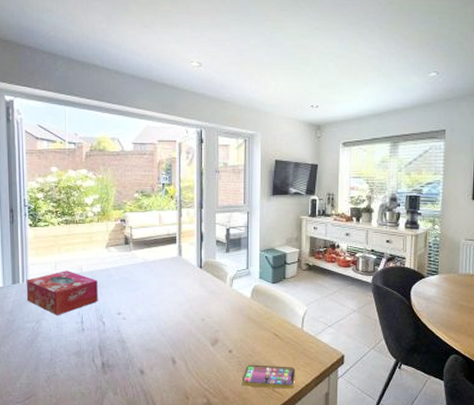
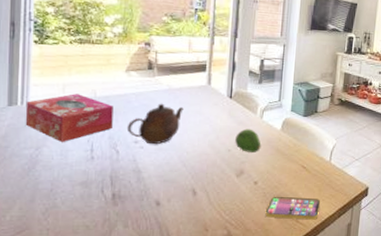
teapot: none [110,276,159,316] -> present [126,103,184,145]
fruit: none [208,297,233,321] -> present [235,128,261,153]

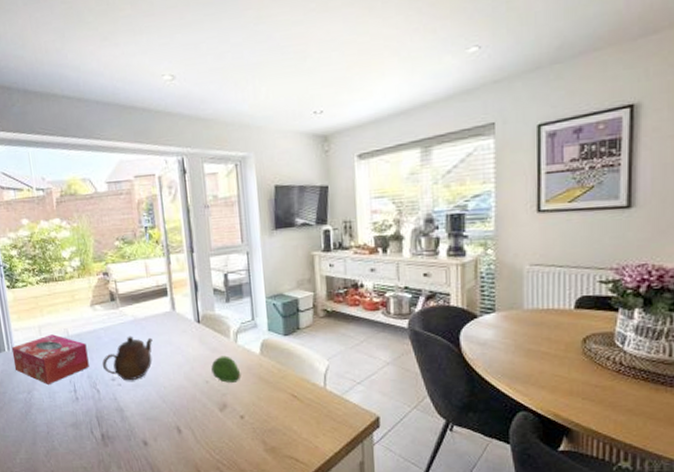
smartphone: present [265,196,321,220] -> none [258,431,322,458]

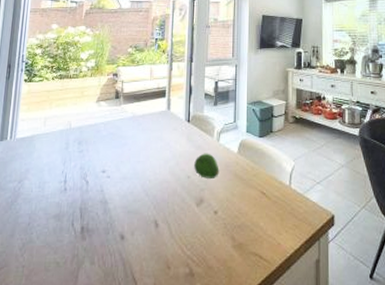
tissue box: present [11,334,89,386] -> none [12,126,85,175]
teapot: present [102,336,153,381] -> none [96,131,146,174]

